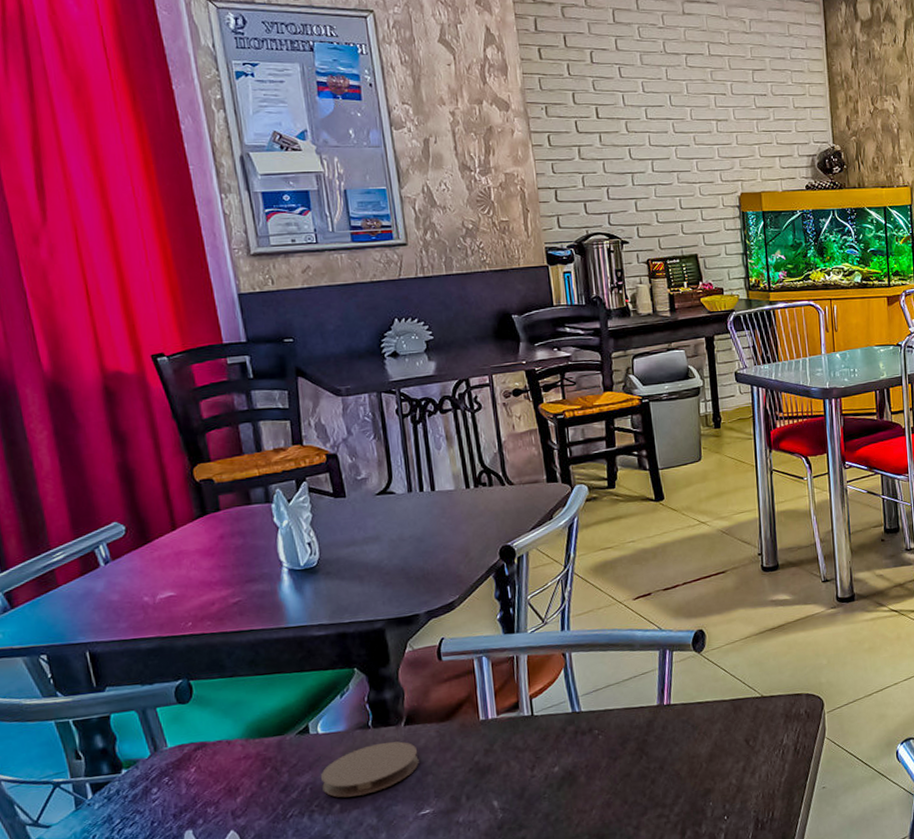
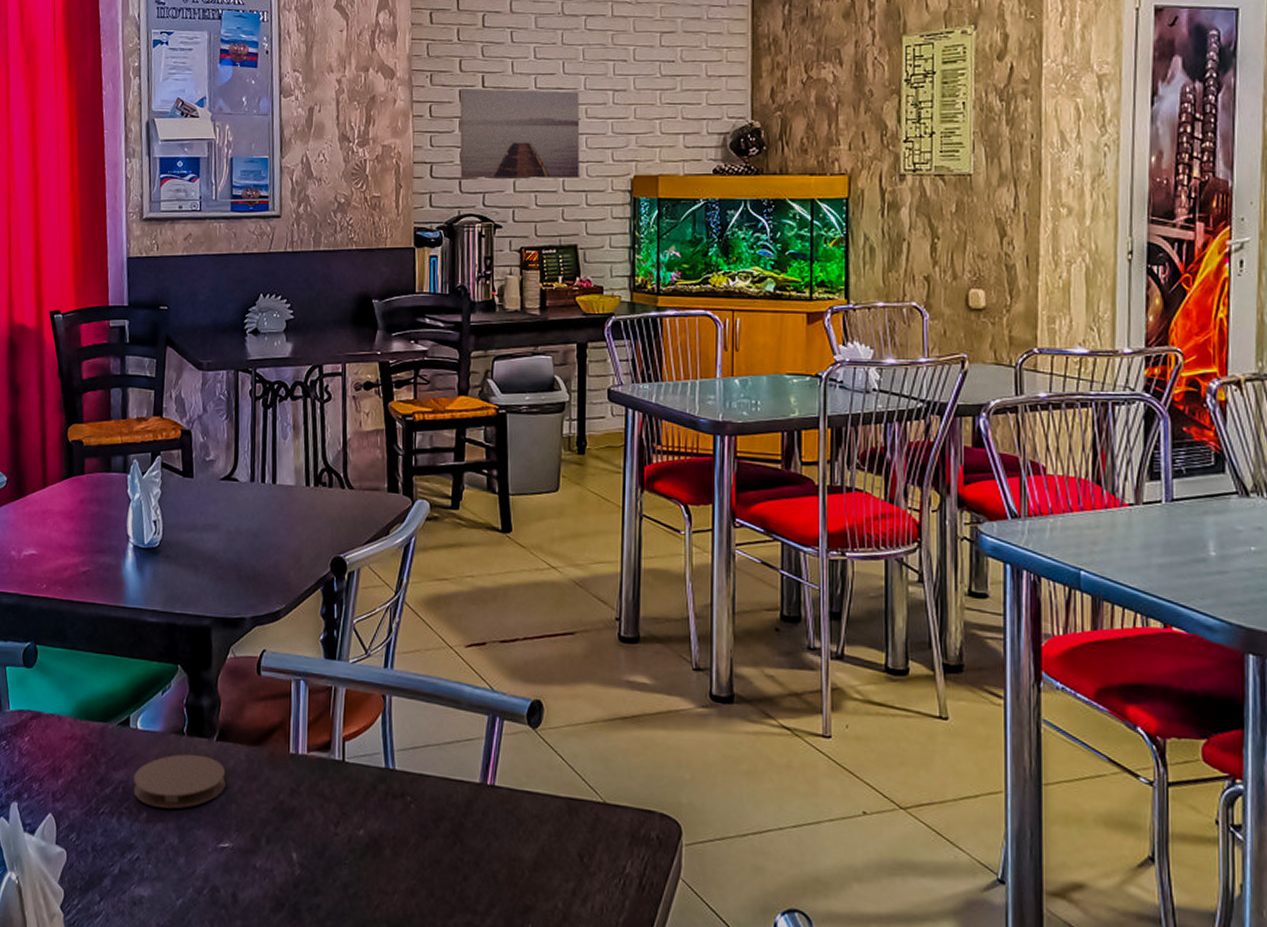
wall art: none [575,119,694,201] -> present [459,88,580,178]

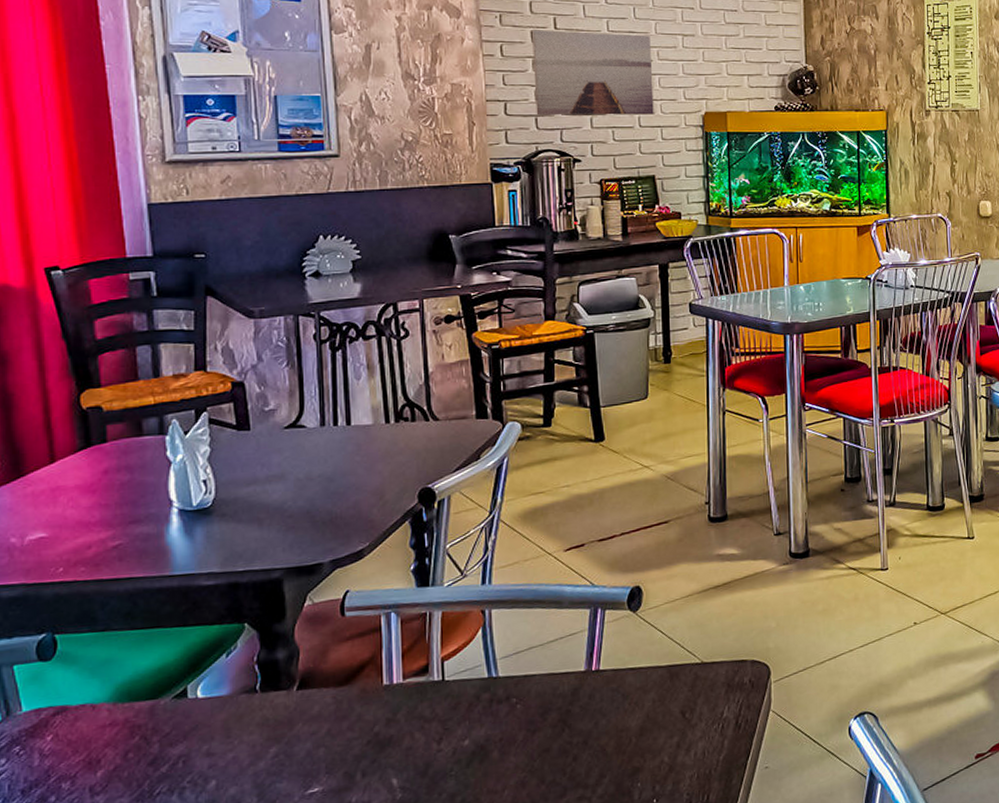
coaster: present [133,754,226,809] -> none [195,708,311,773]

